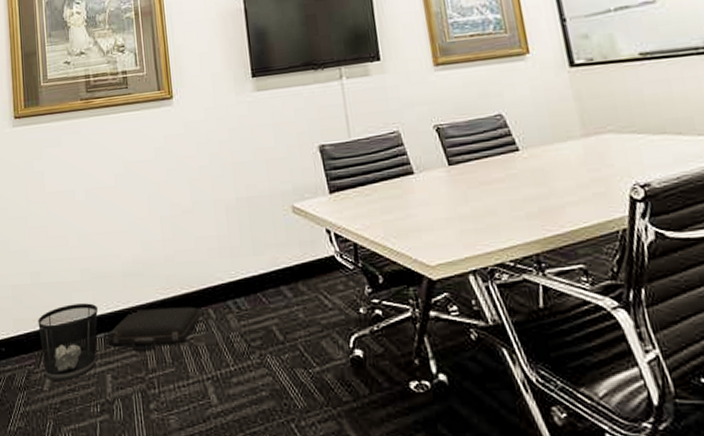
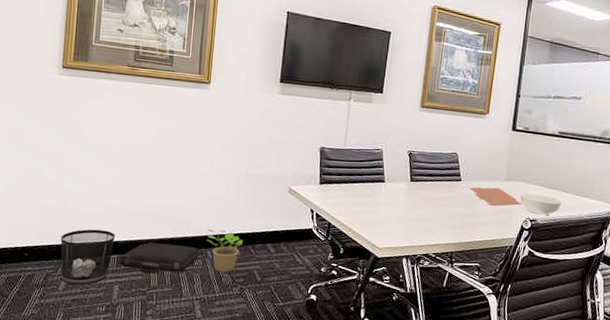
potted plant: none [202,278,250,336] -> present [206,229,243,273]
papers: none [534,149,619,177] -> present [469,187,521,207]
bowl: none [612,146,682,176] -> present [520,193,562,216]

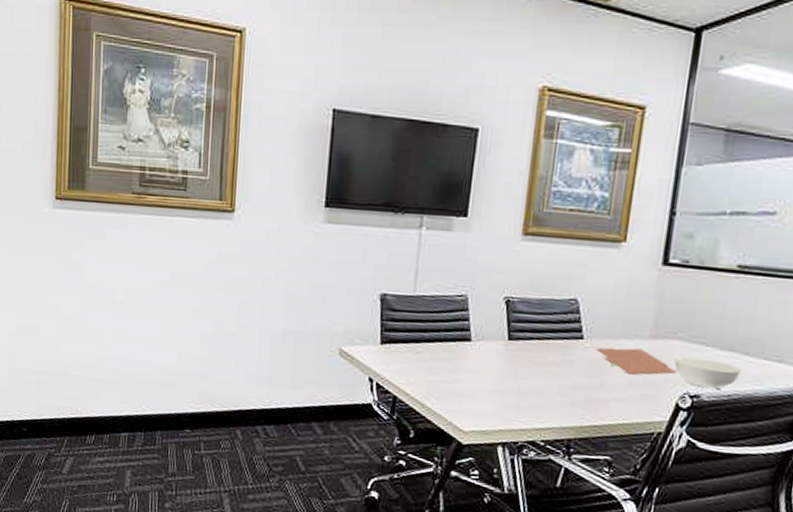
waste bin: present [60,229,116,285] -> none [62,400,126,469]
briefcase: present [119,242,201,273] -> none [131,417,228,457]
potted plant: present [206,229,243,273] -> none [234,402,281,459]

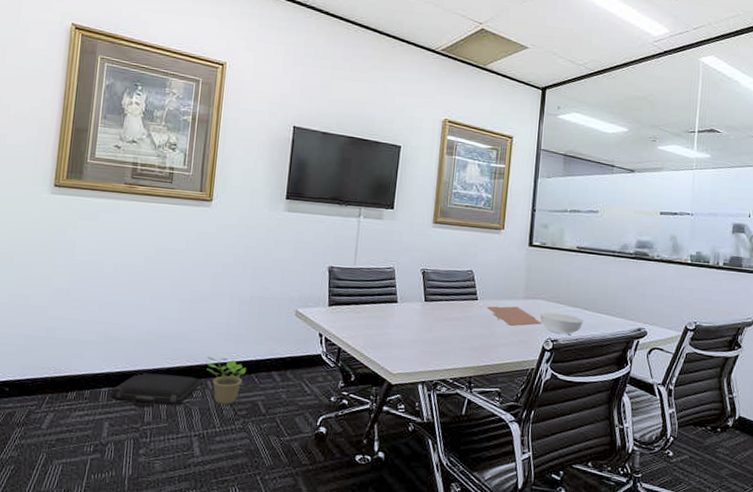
briefcase: none [131,417,228,457] -> present [110,372,200,407]
potted plant: none [234,402,281,459] -> present [206,357,246,405]

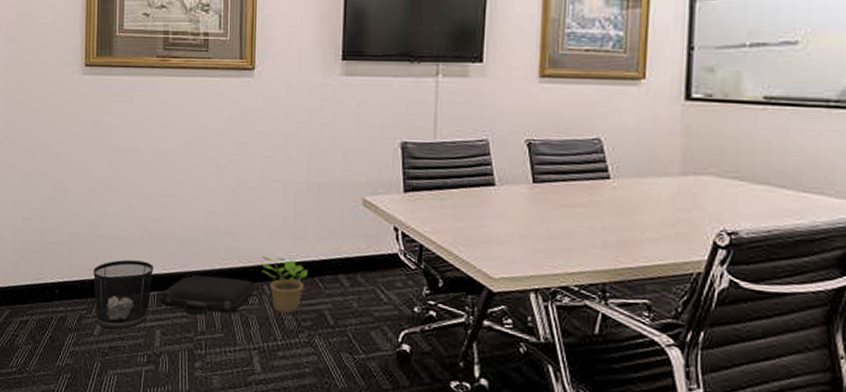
waste bin: none [45,359,107,423] -> present [93,259,154,329]
papers: present [486,306,541,327] -> none [623,186,710,214]
bowl: present [539,312,583,336] -> none [707,192,779,226]

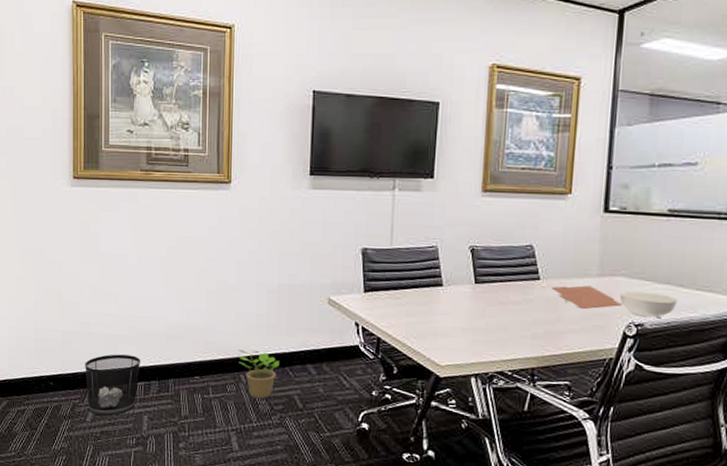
briefcase: present [160,274,256,314] -> none [147,366,233,401]
papers: none [623,186,710,214] -> present [551,285,622,310]
bowl: none [707,192,779,226] -> present [619,291,677,319]

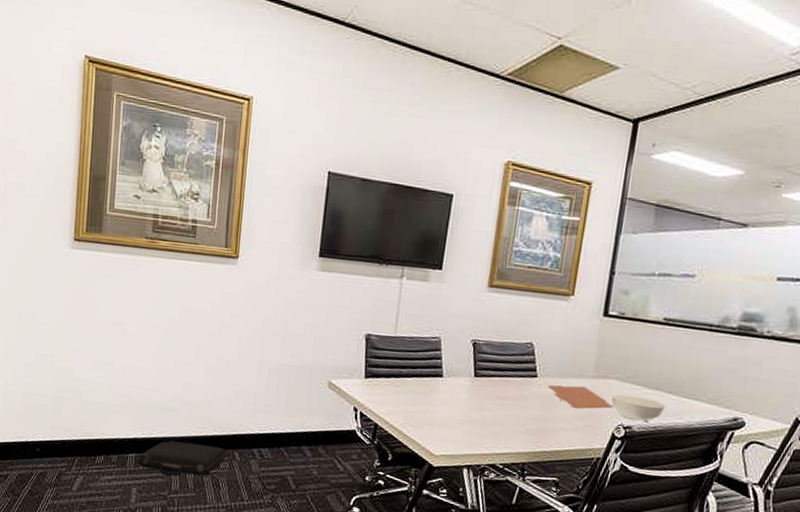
waste bin: present [85,354,141,416] -> none [74,423,134,486]
briefcase: none [147,366,233,401] -> present [138,440,227,476]
potted plant: present [237,350,279,399] -> none [233,427,275,478]

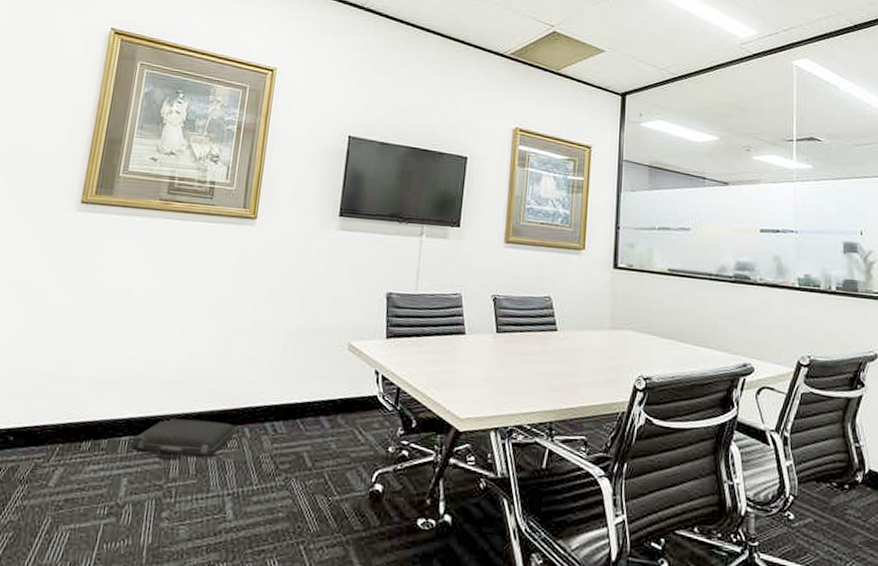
papers: present [547,385,613,409] -> none [567,337,631,362]
bowl: present [611,393,665,422] -> none [629,344,680,372]

